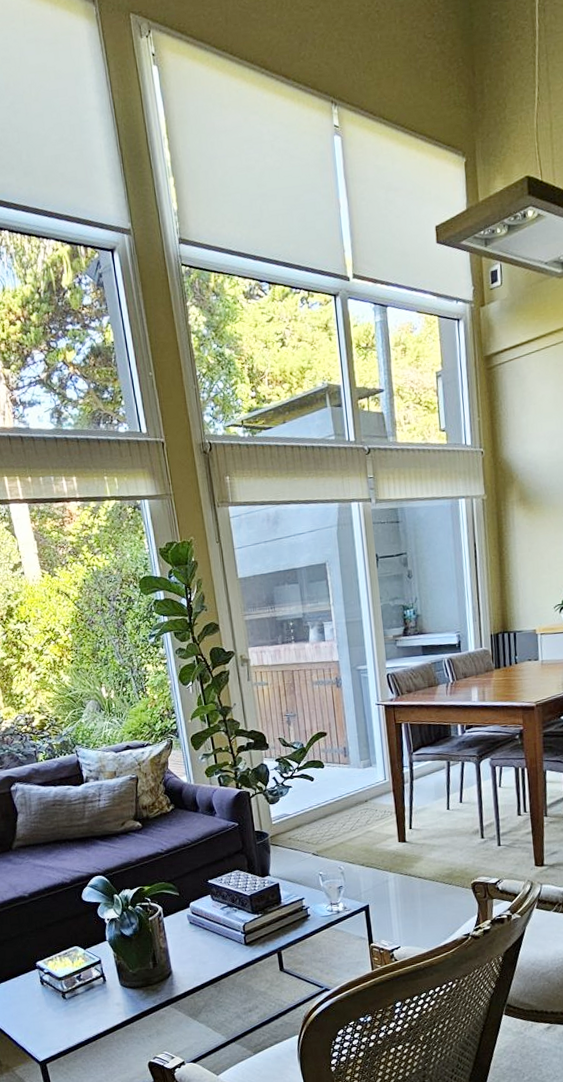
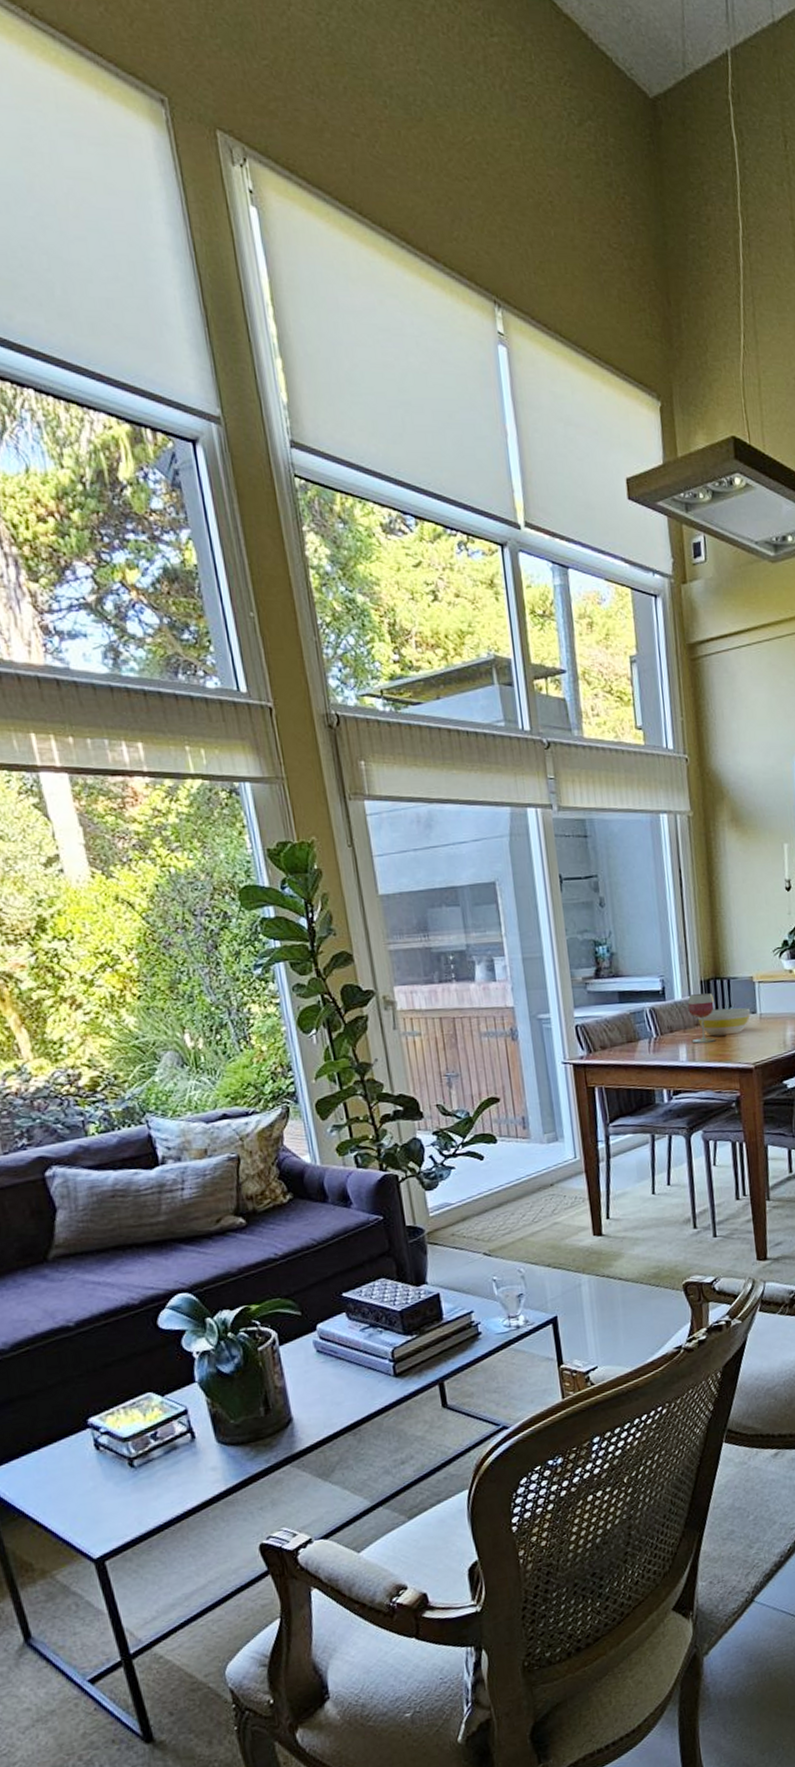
wineglass: none [479,644,503,687] -> present [687,992,716,1044]
bowl: none [487,656,534,681] -> present [697,1007,751,1037]

